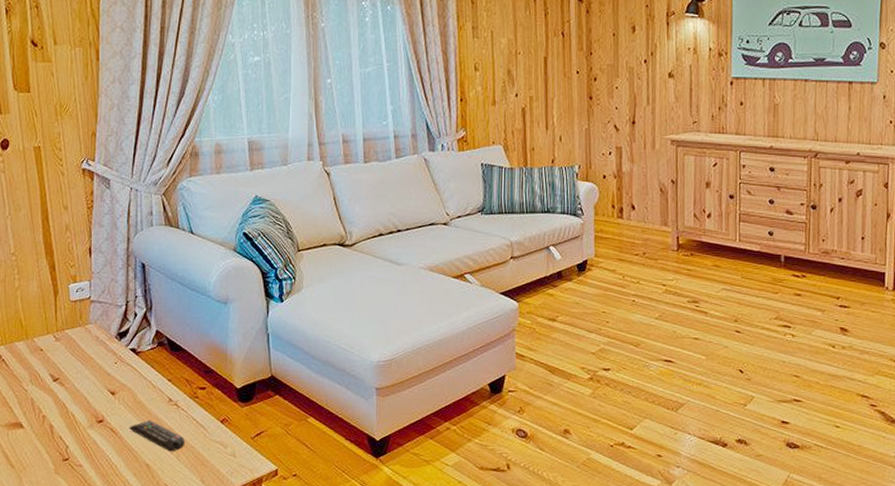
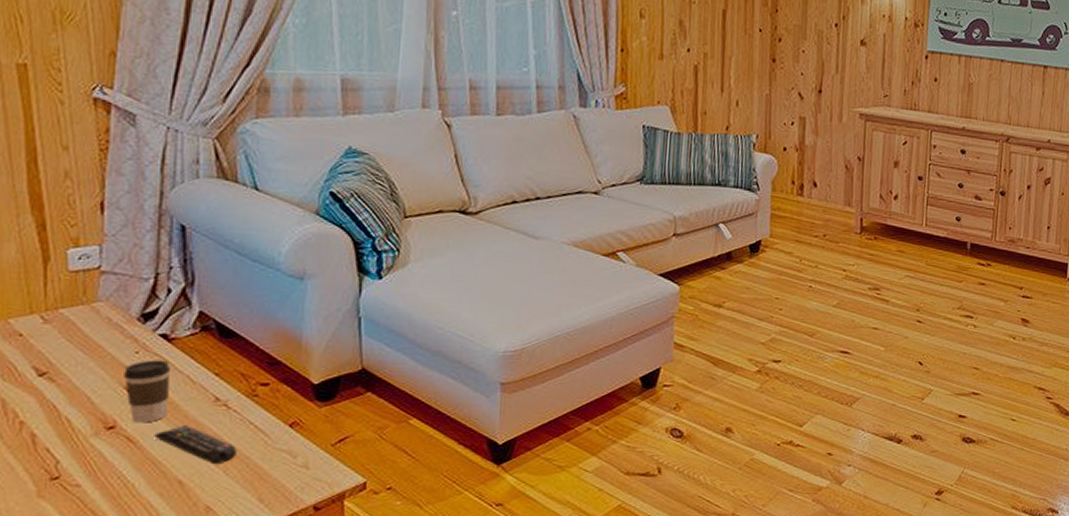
coffee cup: none [108,369,139,418] -> present [124,360,172,423]

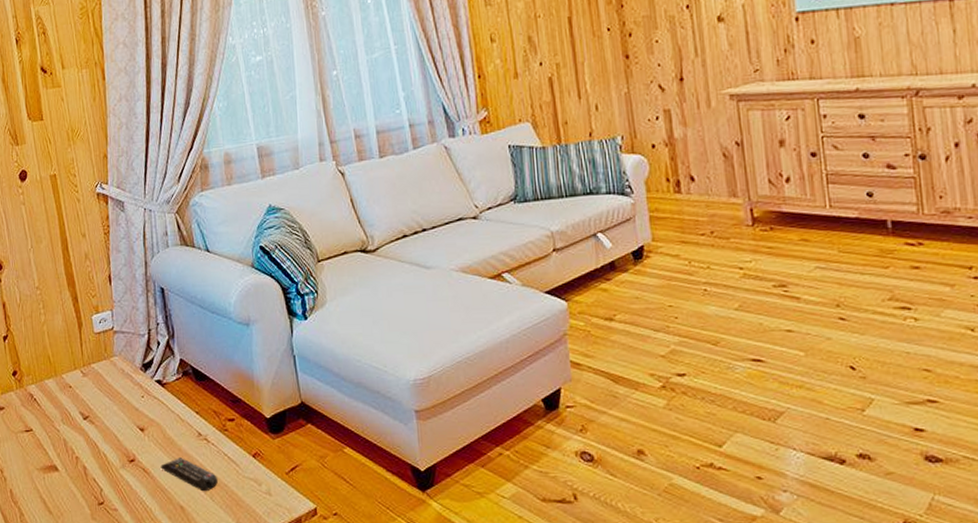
coffee cup: present [124,360,172,423] -> none [136,402,168,456]

